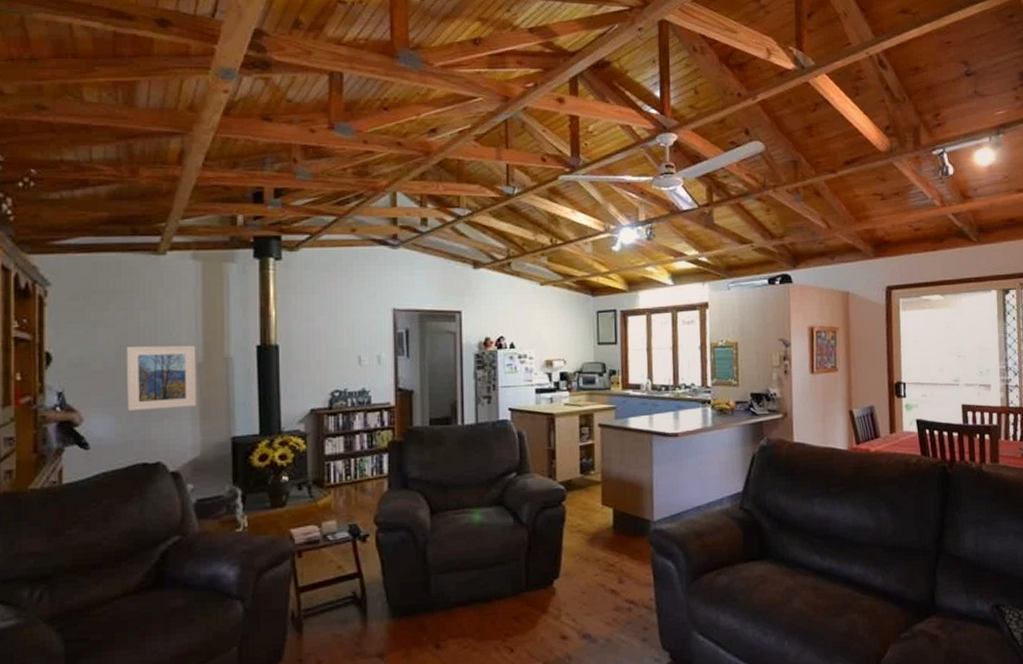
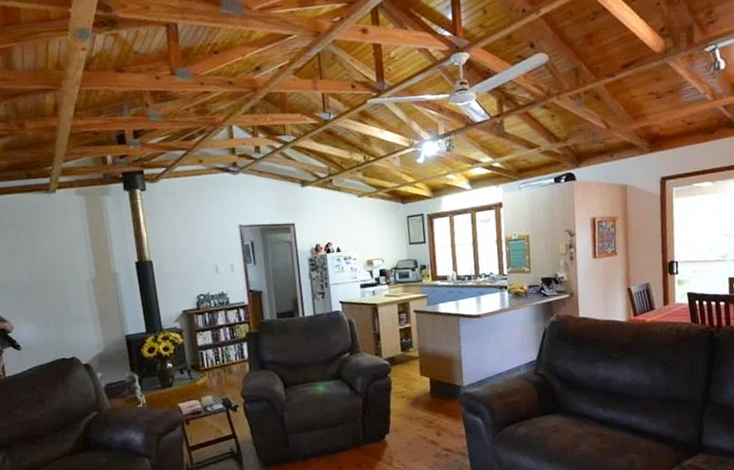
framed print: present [126,345,196,411] -> none [36,264,96,319]

